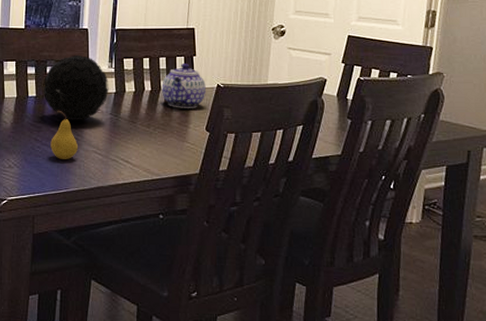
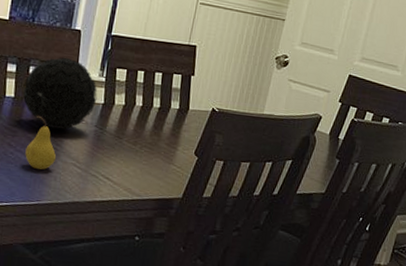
teapot: present [162,62,206,108] -> none [153,81,201,131]

